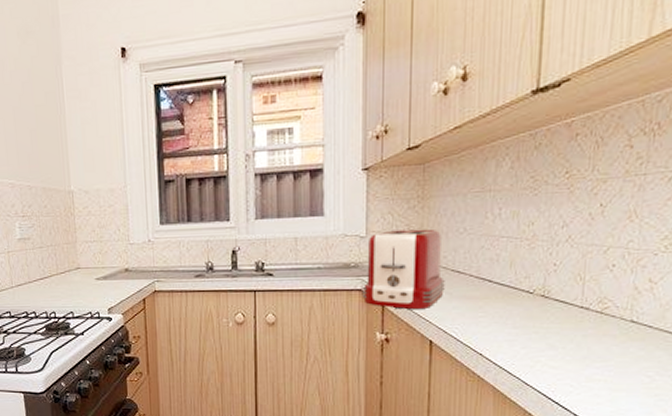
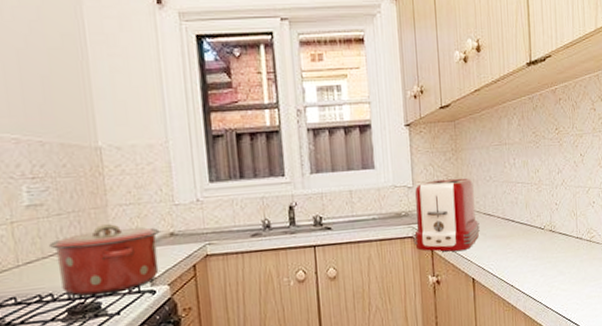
casserole: none [34,258,117,317] -> present [49,224,160,297]

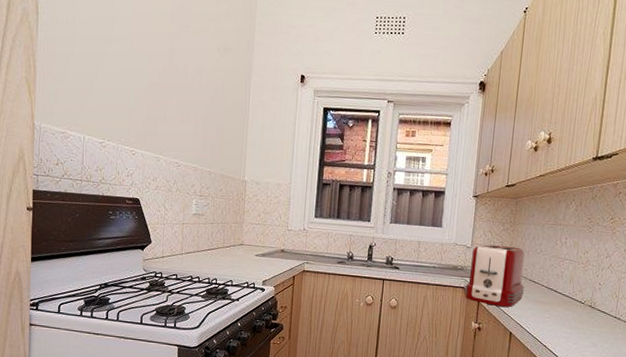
casserole: present [49,224,160,297] -> none [203,235,275,285]

